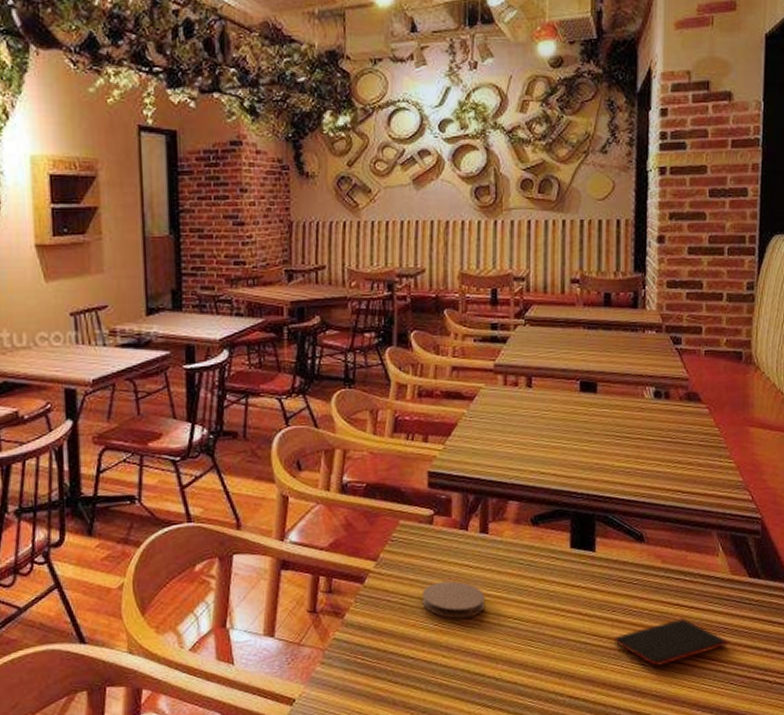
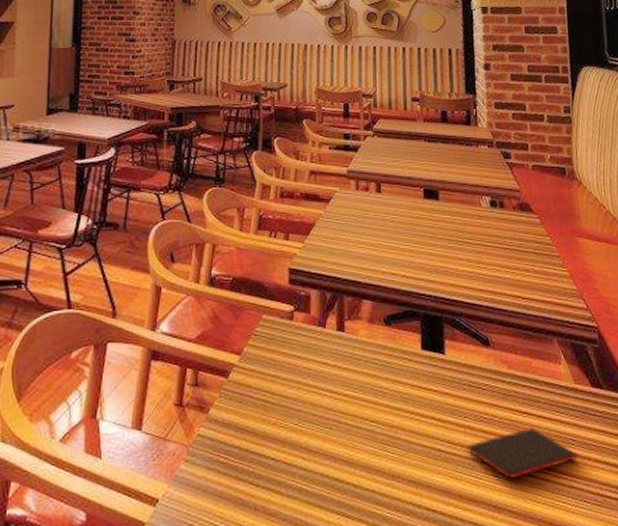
coaster: present [422,581,485,619] -> none [283,378,343,419]

